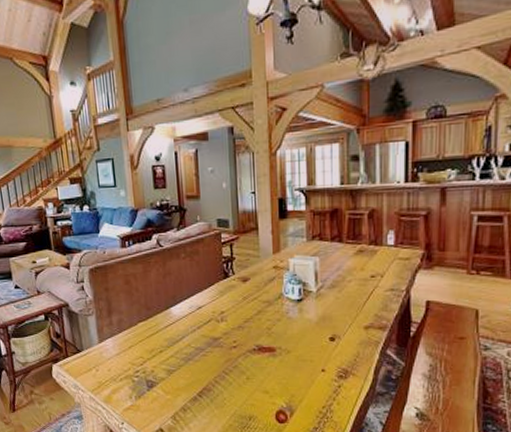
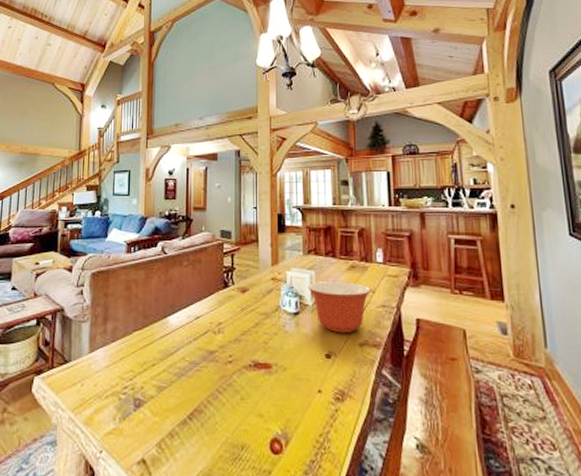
mixing bowl: none [311,267,379,317] -> present [307,282,371,332]

